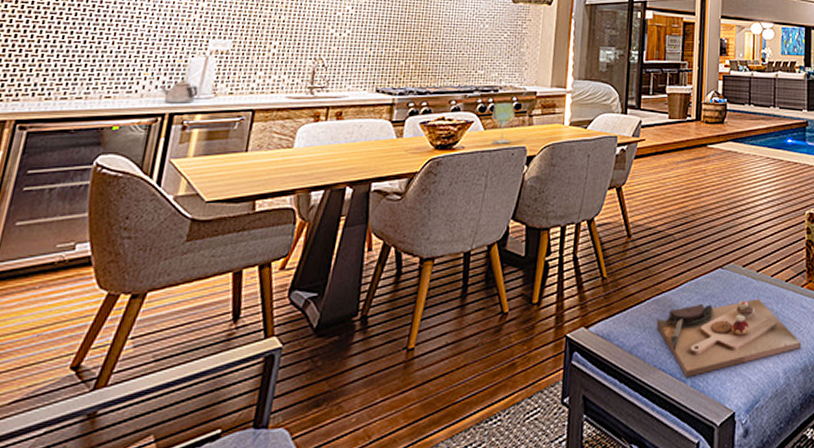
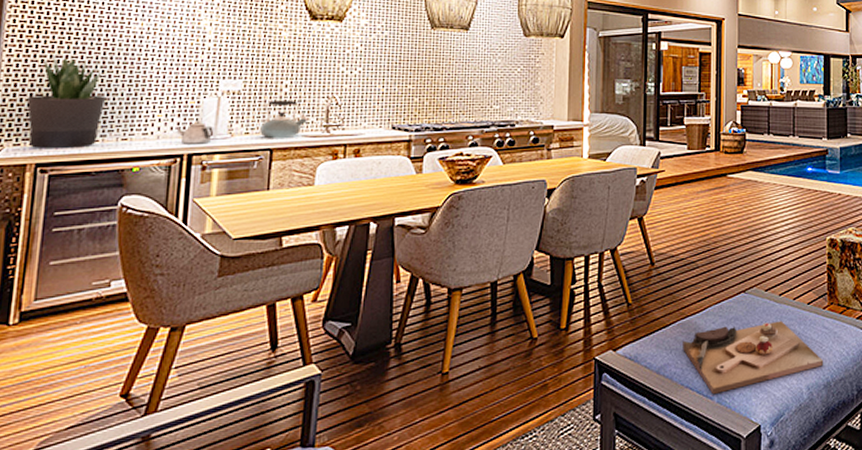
planter: none [11,10,95,106] -> present [27,53,107,150]
kettle: none [244,60,294,100] -> present [260,99,309,139]
wine glass: present [491,102,515,144] -> none [509,137,533,178]

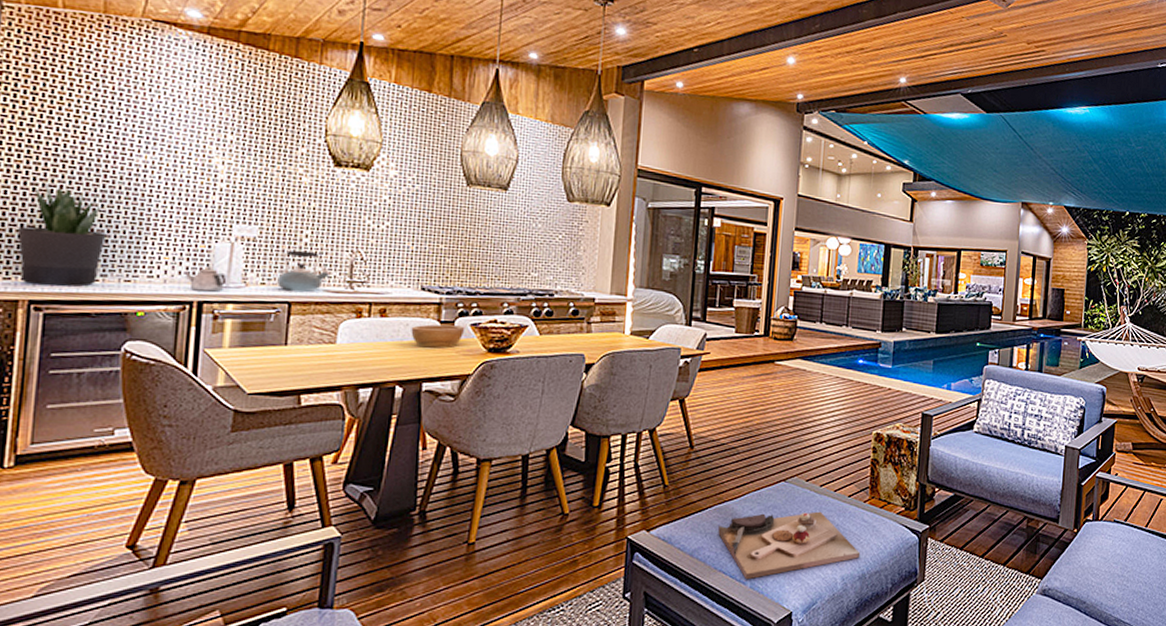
bowl: none [383,161,434,184] -> present [411,324,465,349]

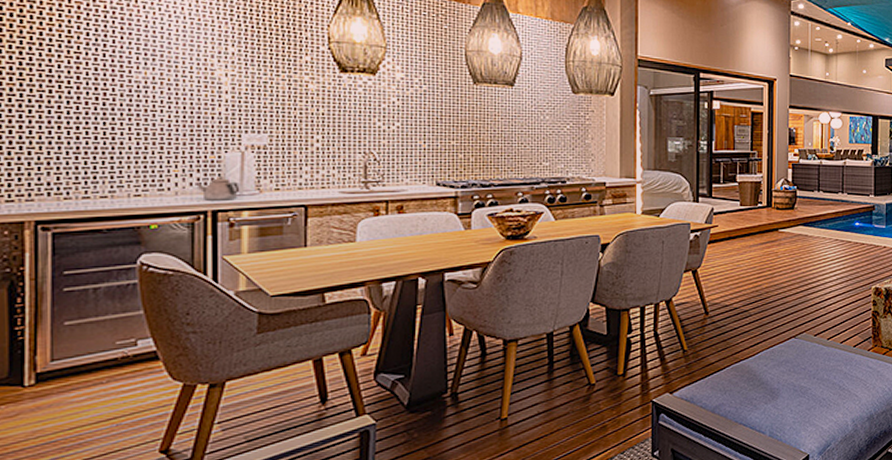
planter: present [18,182,107,287] -> none [17,103,112,206]
kettle: present [277,250,331,293] -> none [292,155,345,196]
bowl: present [411,324,465,349] -> none [429,217,483,240]
decorative tray: present [718,511,861,580] -> none [736,362,868,430]

